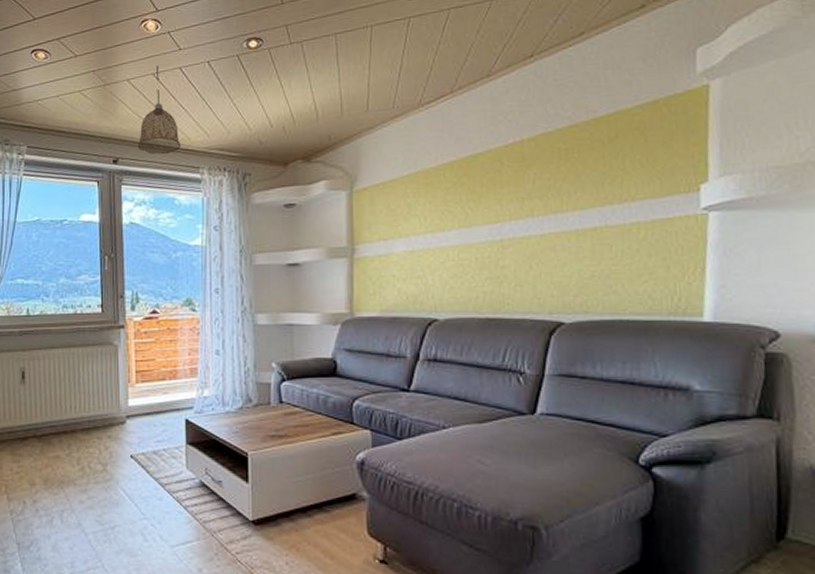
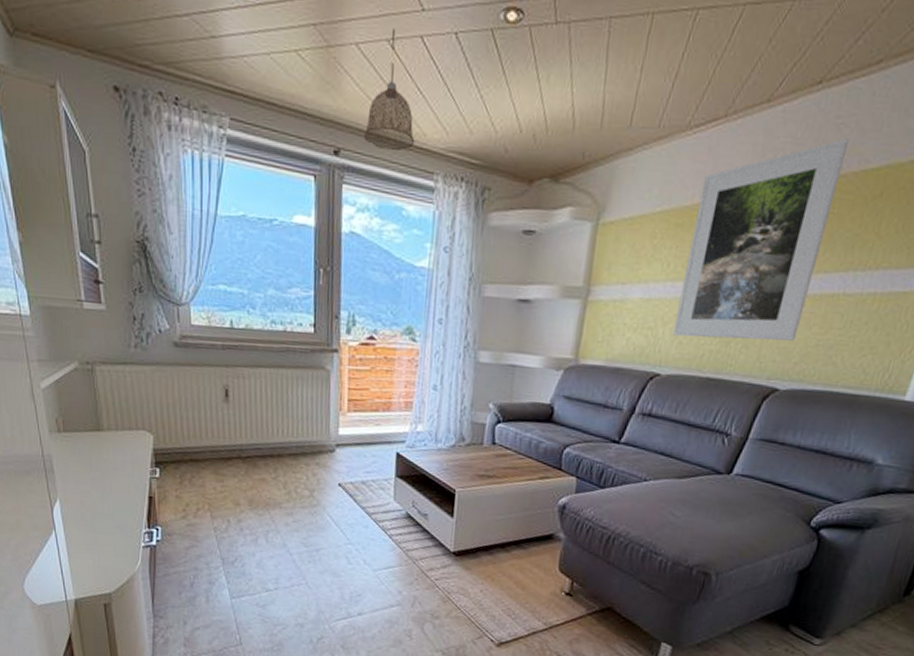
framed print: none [442,96,573,282] -> present [672,138,850,341]

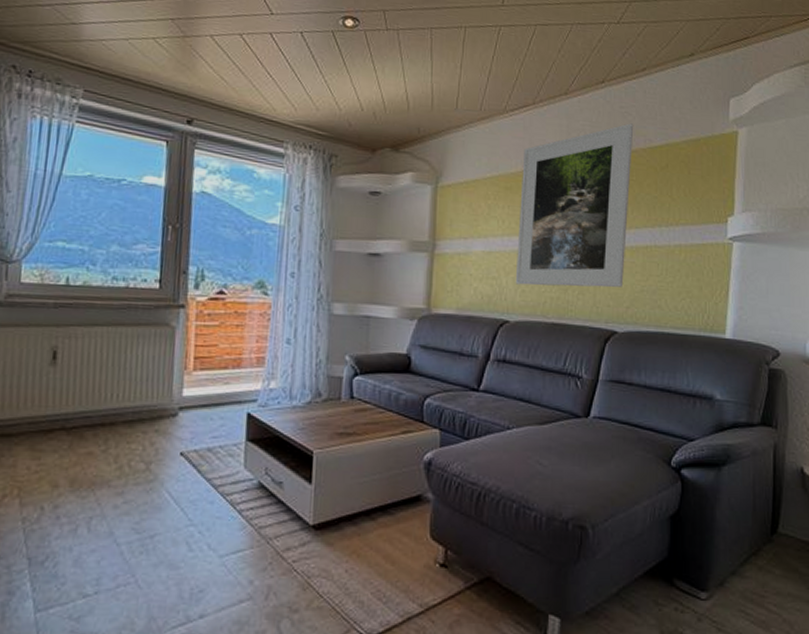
pendant lamp: present [363,29,415,152] -> none [216,26,266,123]

